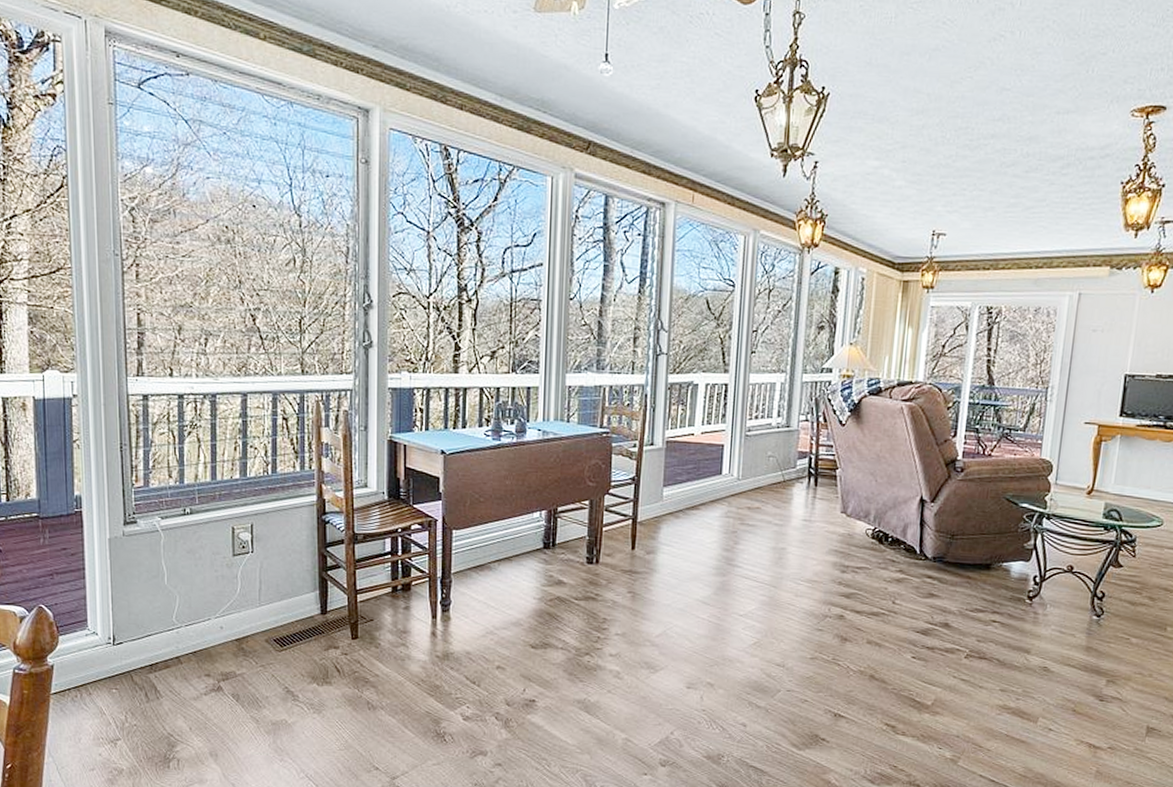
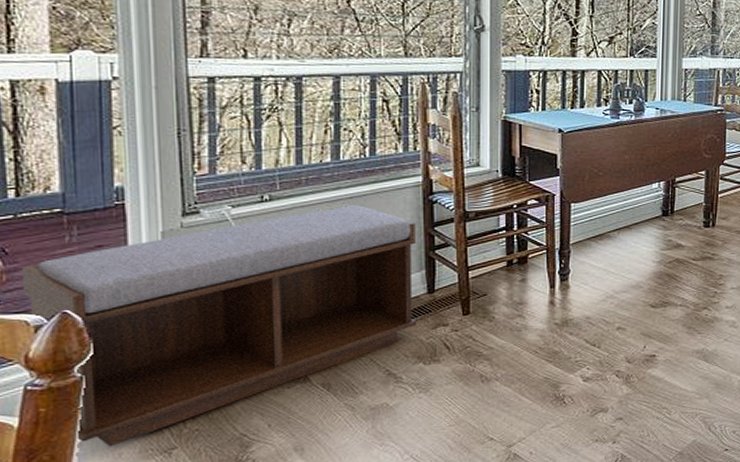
bench: none [10,522,312,732] -> present [21,206,418,447]

